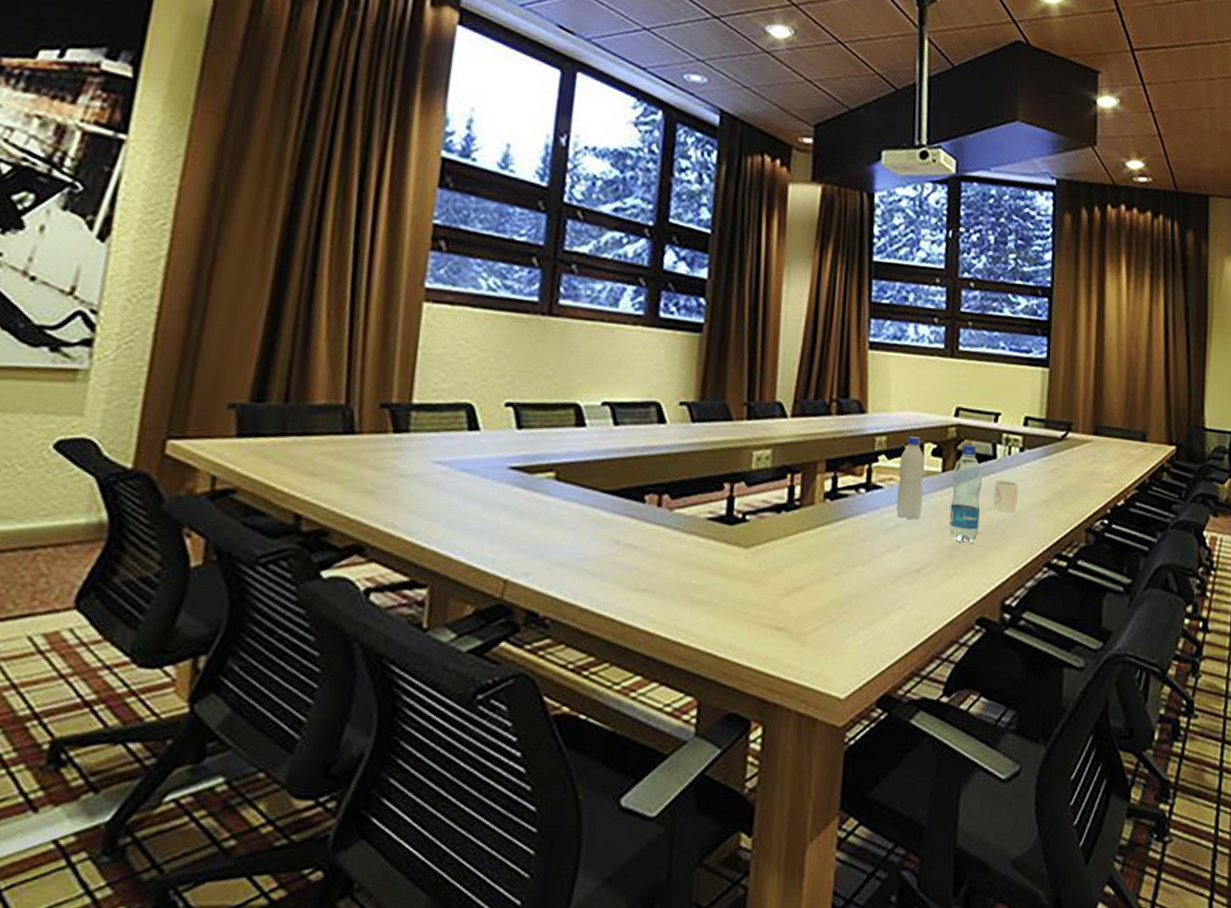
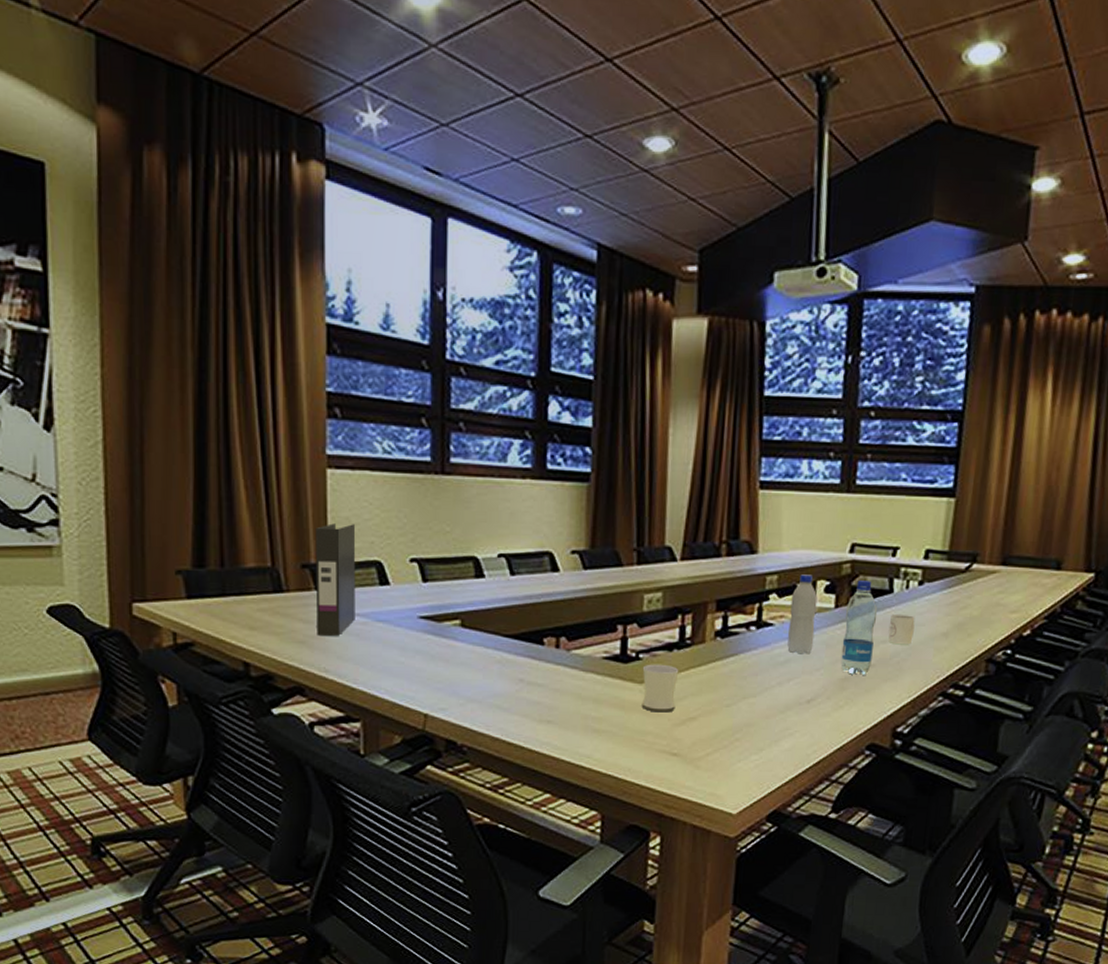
binder: none [388,360,449,486] -> present [315,523,356,636]
mug: none [746,526,787,581] -> present [641,664,679,713]

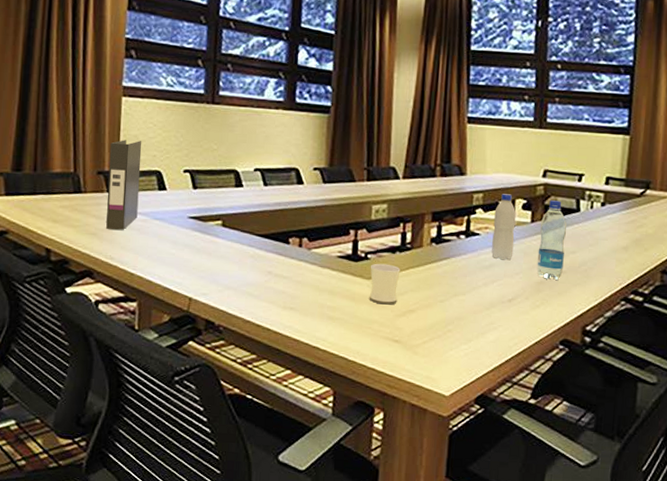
mug: present [888,615,915,645] -> none [576,230,599,256]

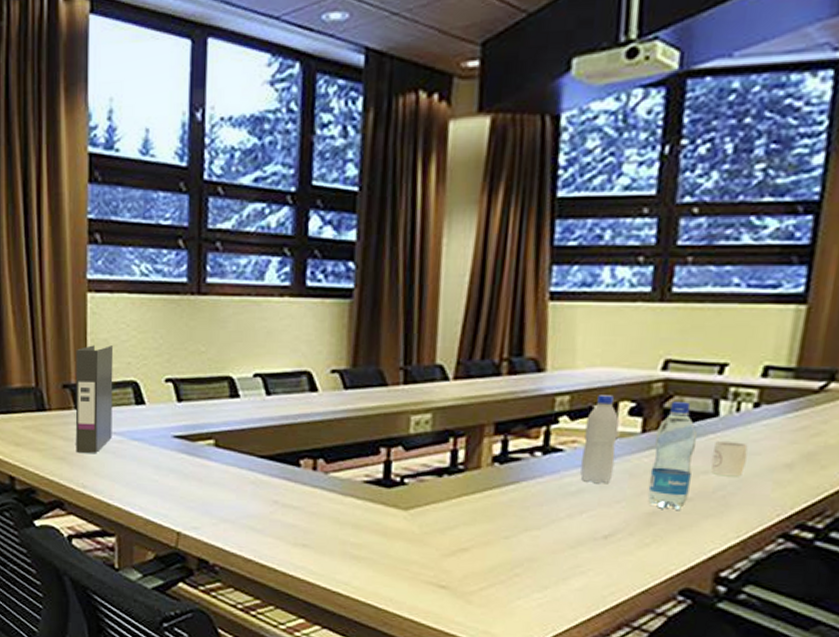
mug: present [369,263,401,305] -> none [406,489,450,542]
mug: none [576,230,599,256] -> present [711,441,748,477]

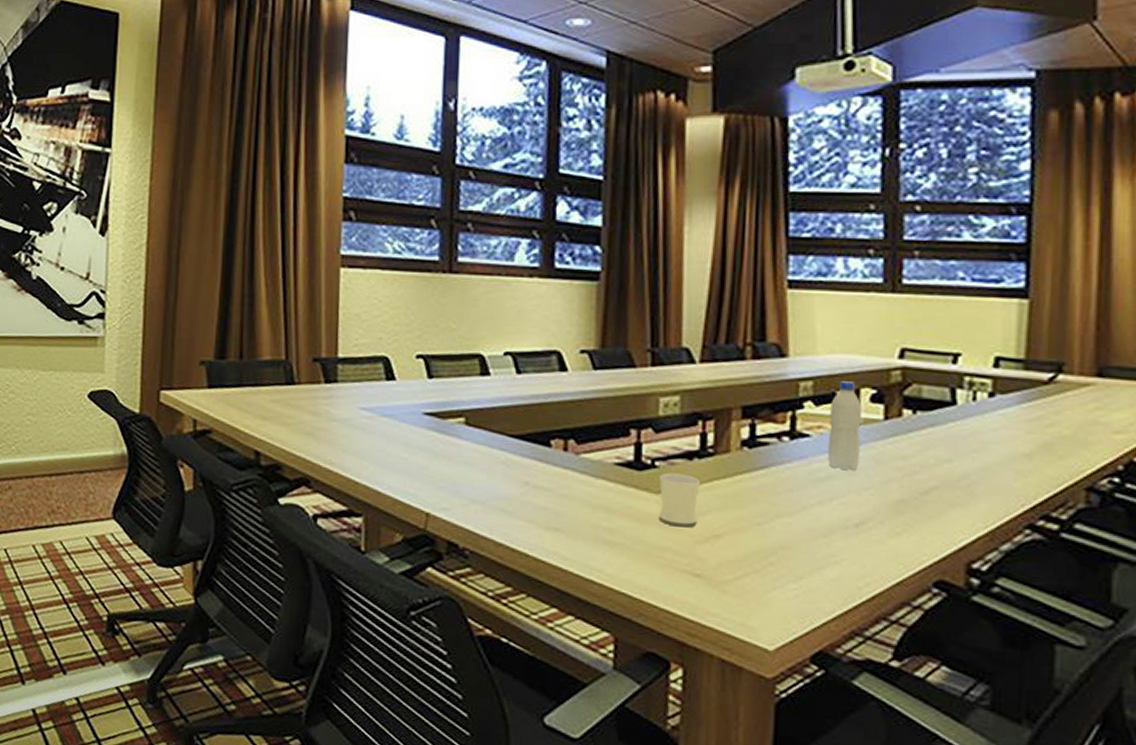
binder: present [75,345,114,453] -> none [324,319,365,429]
mug: none [406,489,450,542] -> present [658,473,701,528]
bottle: present [647,402,697,511] -> none [894,389,938,500]
mug: present [711,441,748,477] -> none [953,430,987,466]

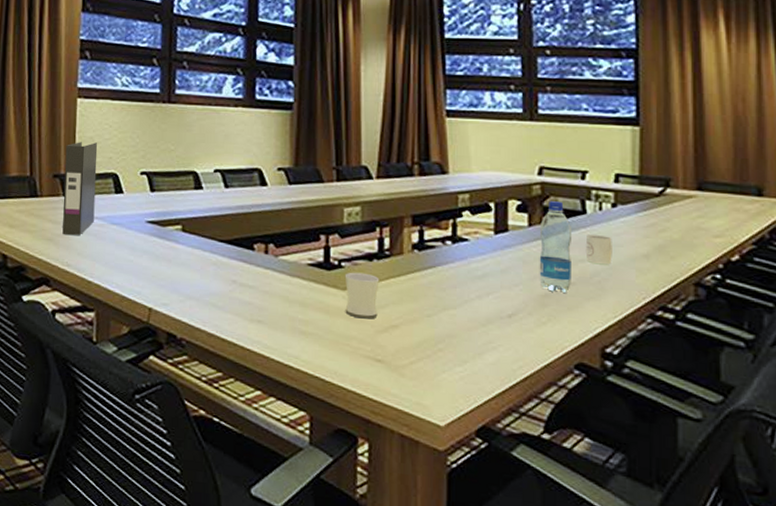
binder: none [324,319,365,429] -> present [62,142,98,235]
water bottle: present [828,381,862,471] -> none [484,194,510,270]
bottle: none [894,389,938,500] -> present [539,201,573,294]
mug: none [953,430,987,466] -> present [585,235,612,265]

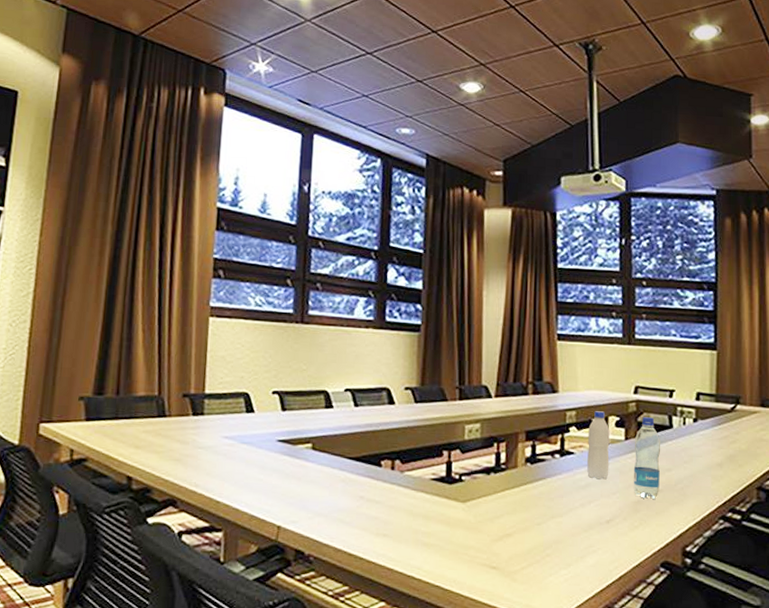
binder: present [62,142,98,235] -> none [191,361,230,455]
mug: present [344,272,380,319] -> none [464,485,496,529]
water bottle: none [484,194,510,270] -> present [587,411,610,480]
mug: present [585,235,612,265] -> none [671,447,693,473]

